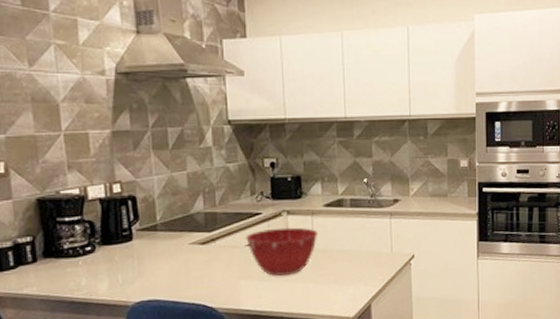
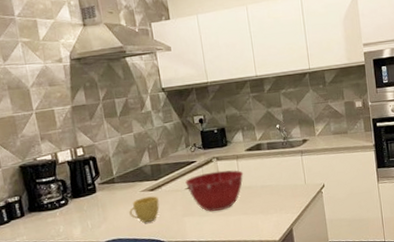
cup: none [172,251,212,282] -> present [129,196,160,223]

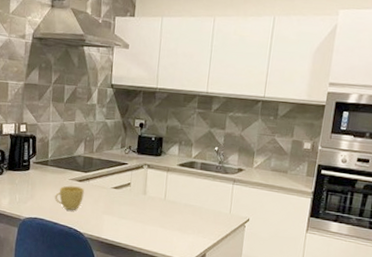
mixing bowl: present [185,170,244,212] -> none [112,177,171,218]

